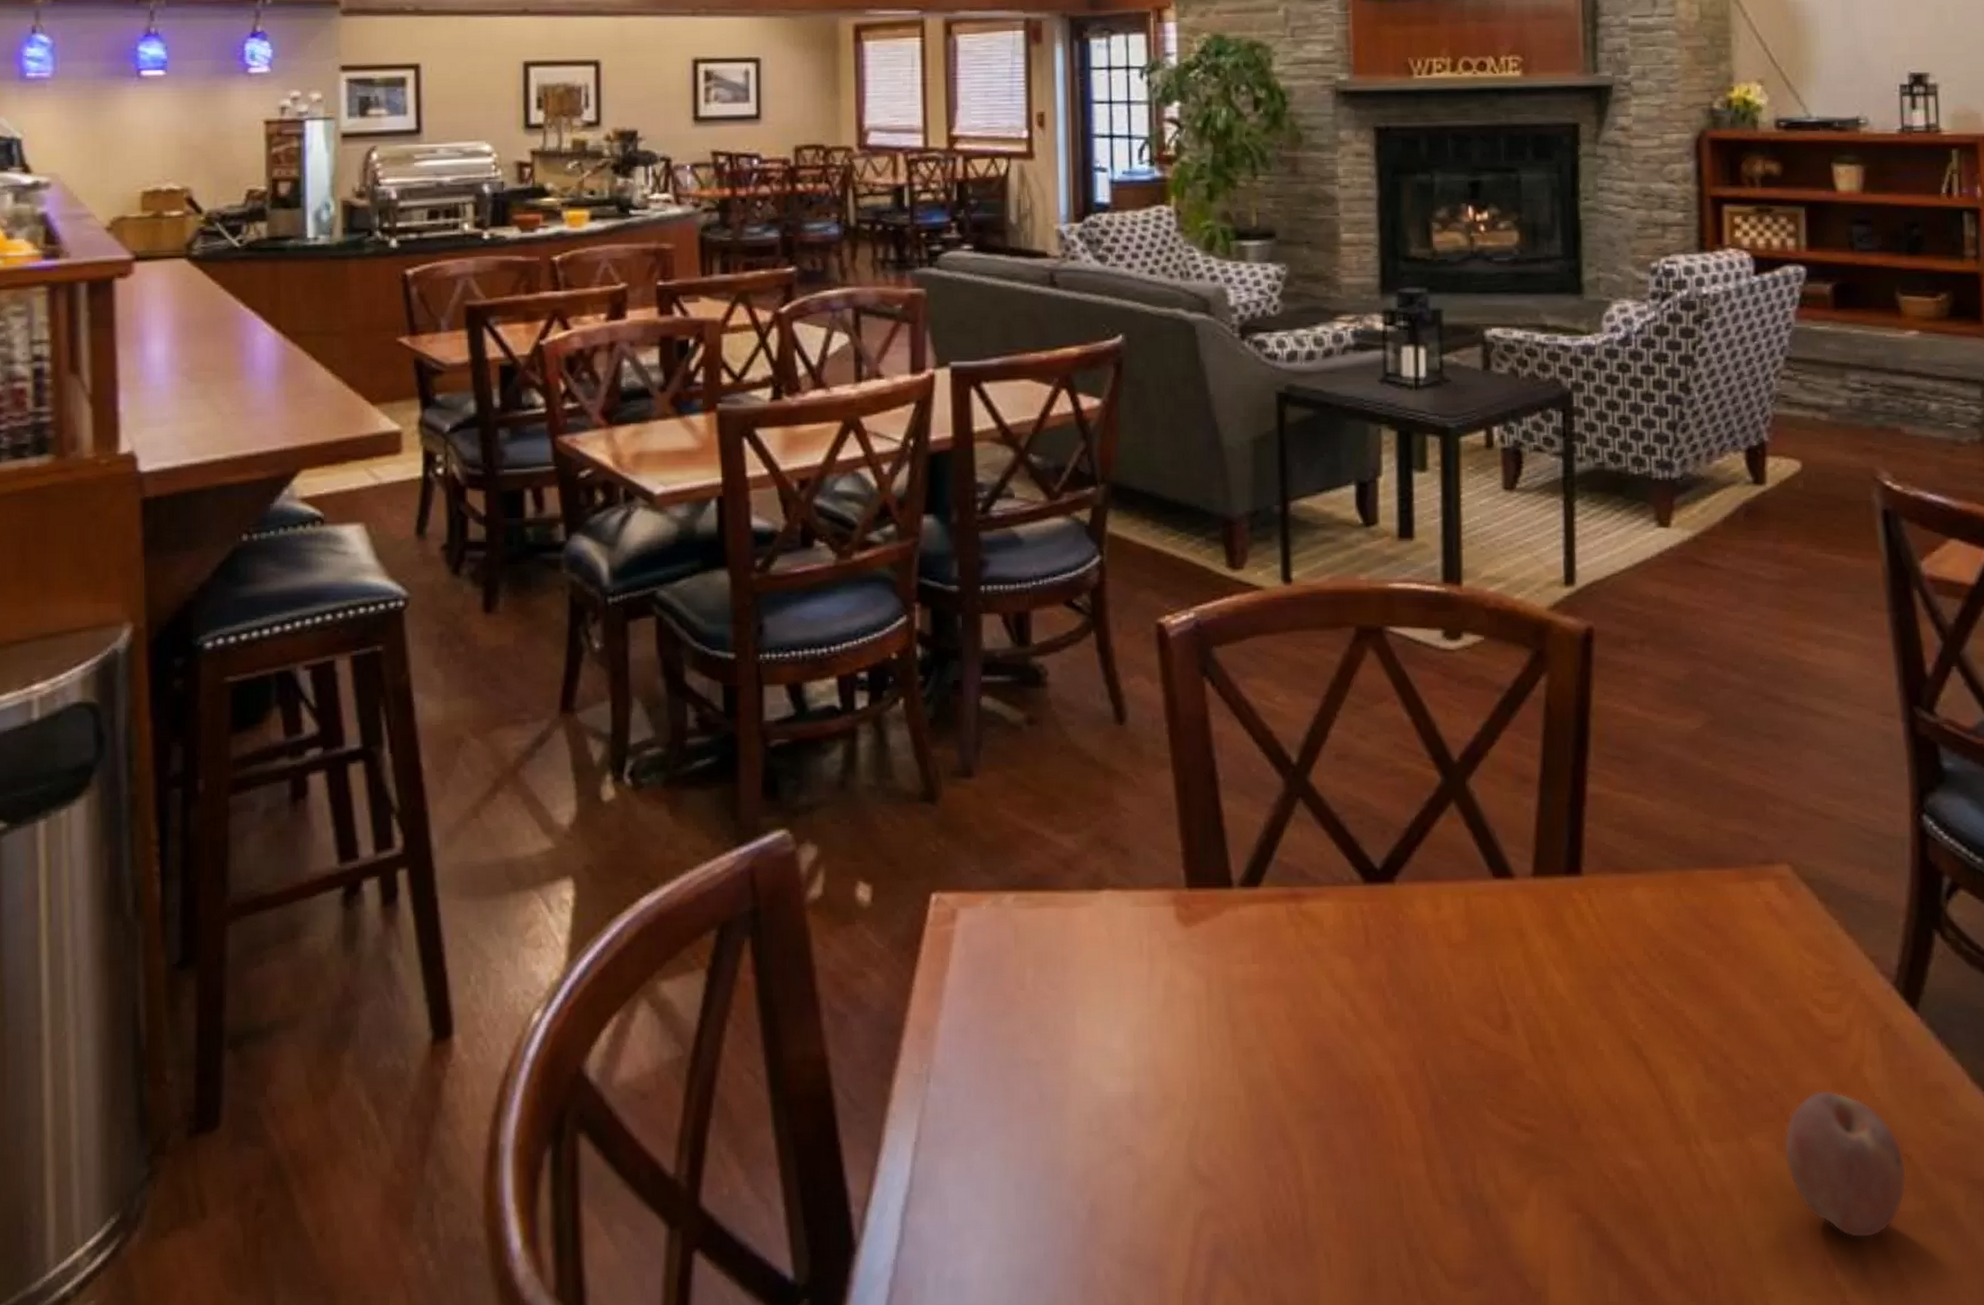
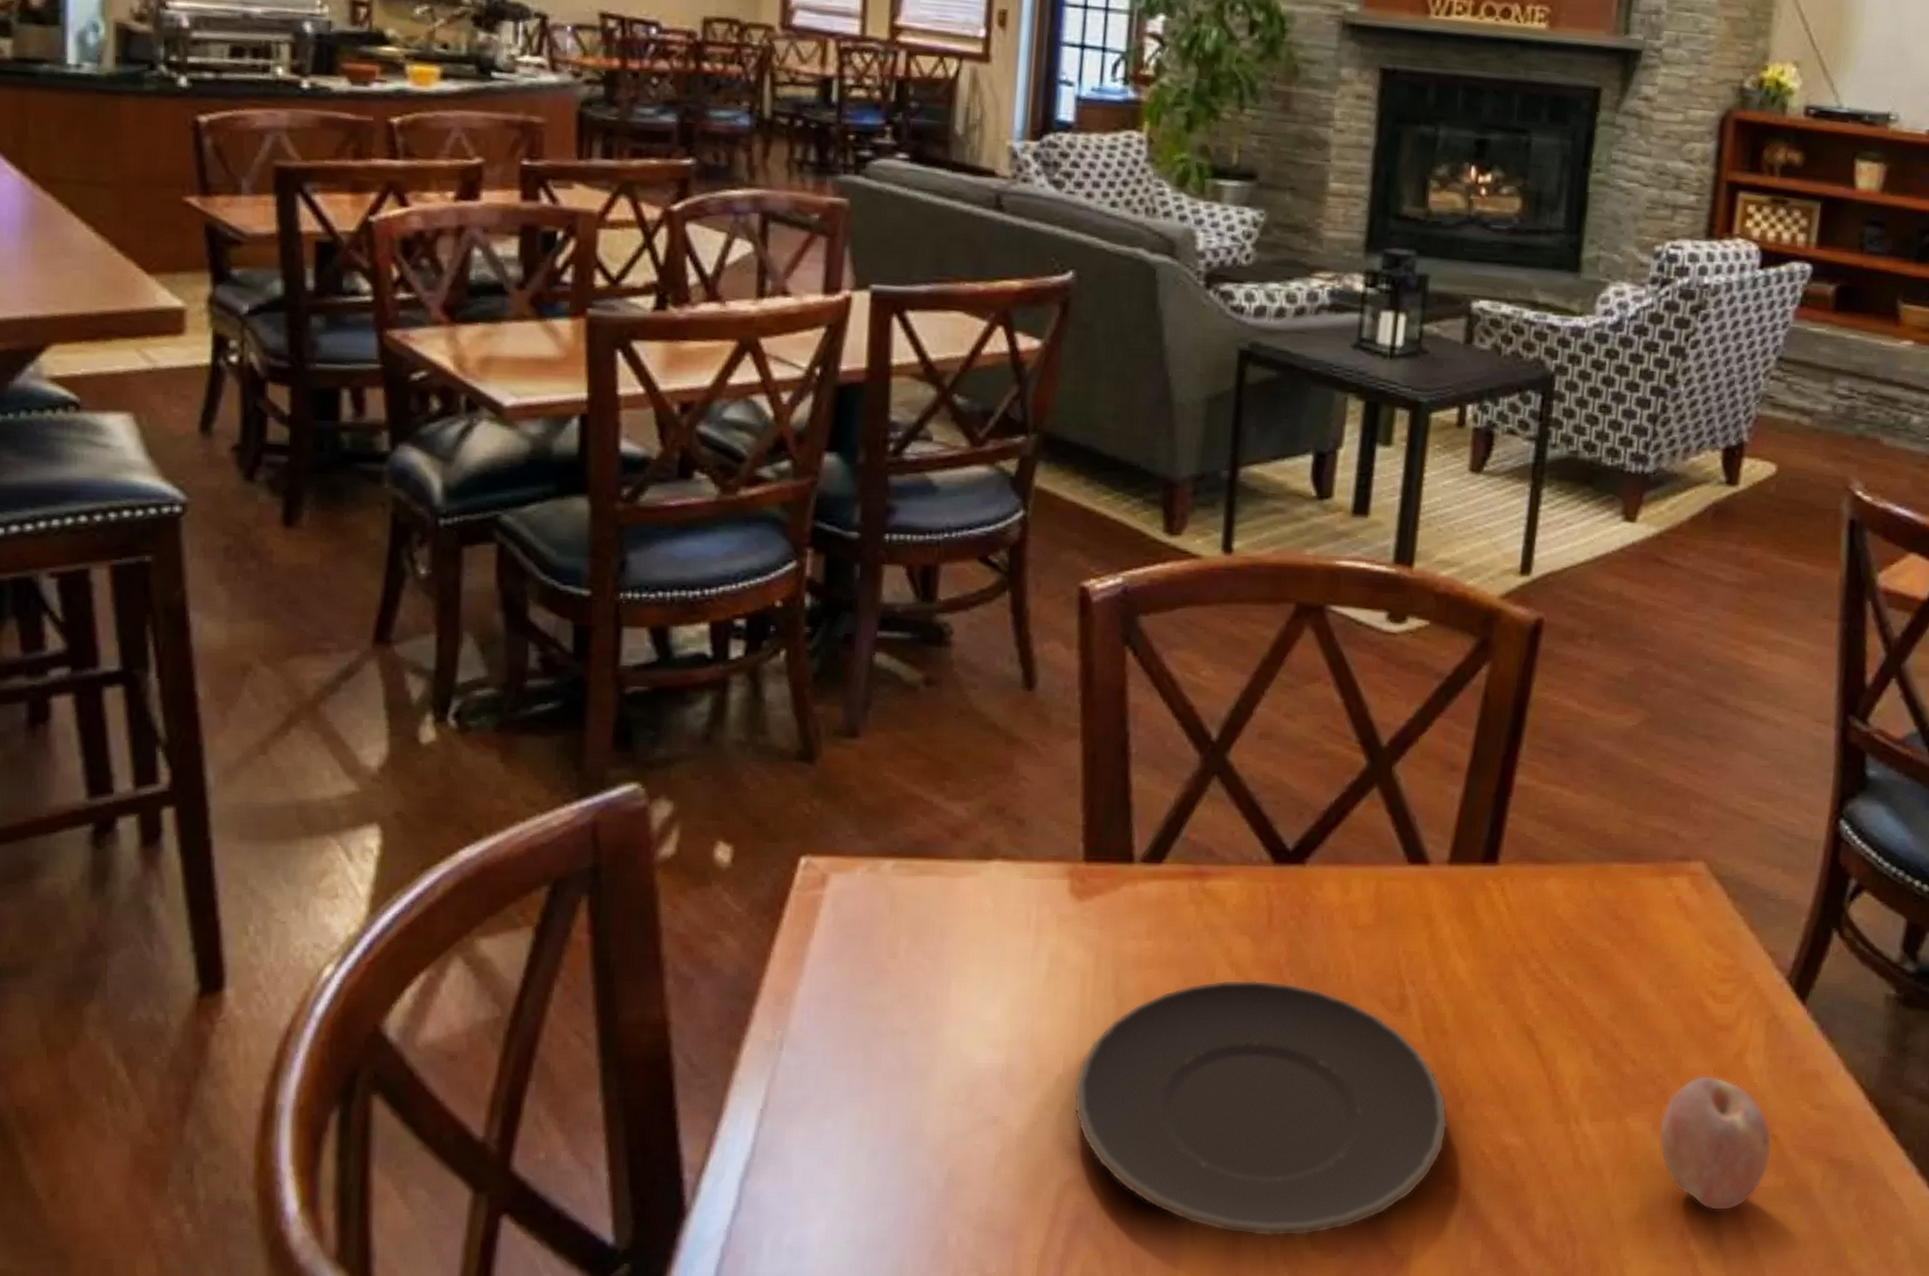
plate: none [1199,1001,1567,1269] -> present [1073,979,1448,1237]

